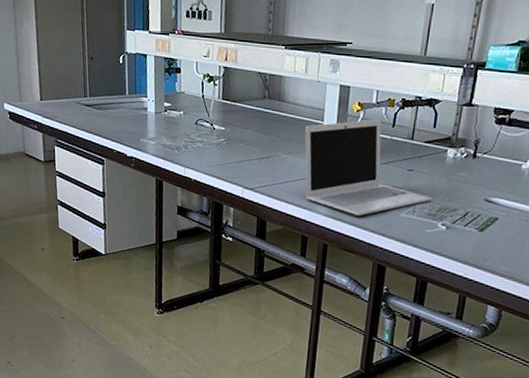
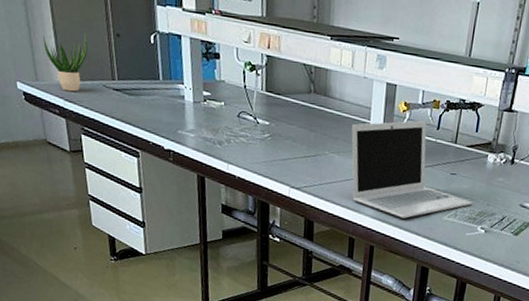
potted plant: none [28,58,66,109] -> present [43,33,88,92]

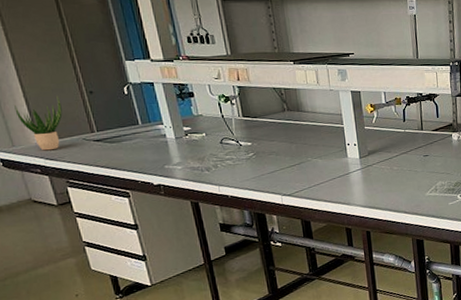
laptop: present [351,120,472,219] -> none [328,116,448,202]

